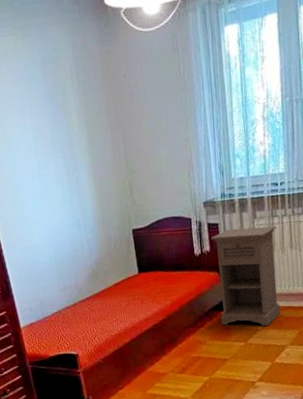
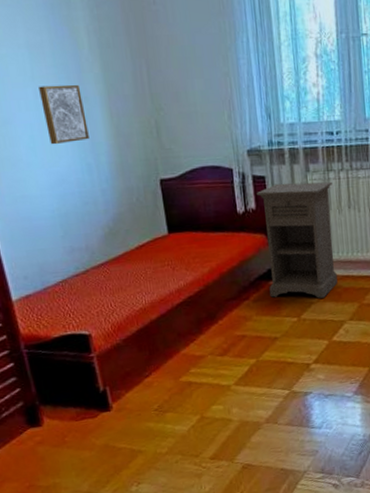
wall art: none [41,157,78,206] -> present [39,84,89,145]

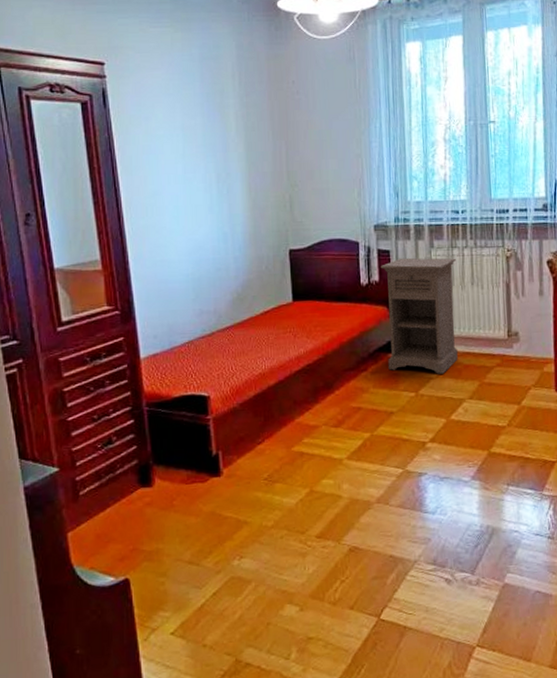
wall art: present [39,84,89,145] -> none [188,162,228,215]

